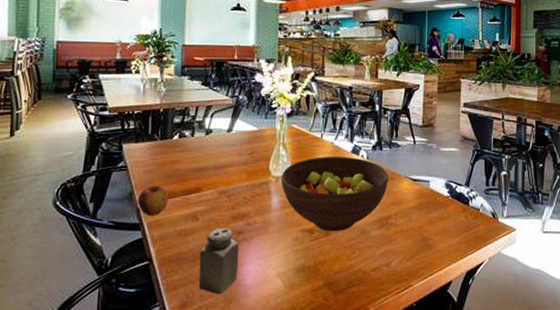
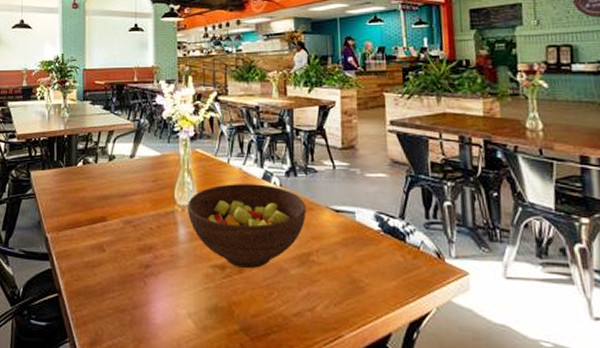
apple: present [138,185,169,215] -> none [46,214,76,245]
salt shaker: present [198,227,239,295] -> none [107,260,147,334]

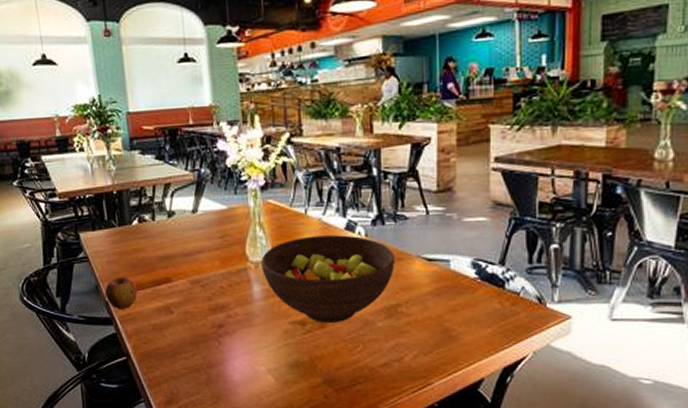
apple: none [46,214,76,245] -> present [105,276,138,309]

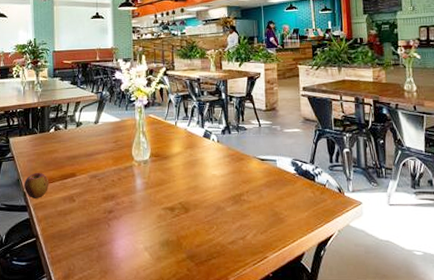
fruit bowl: present [261,235,395,324] -> none [143,141,239,209]

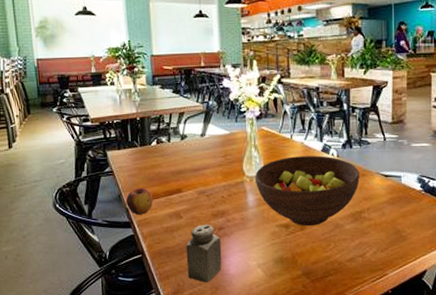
salt shaker: none [77,207,111,267] -> present [186,224,222,283]
fruit bowl: none [143,141,239,209] -> present [255,156,360,227]

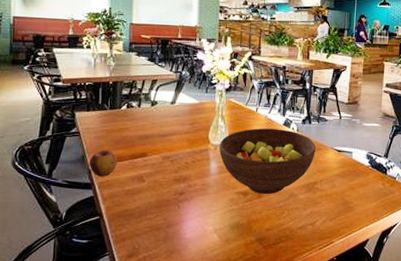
salt shaker: present [186,224,222,283] -> none [144,188,181,247]

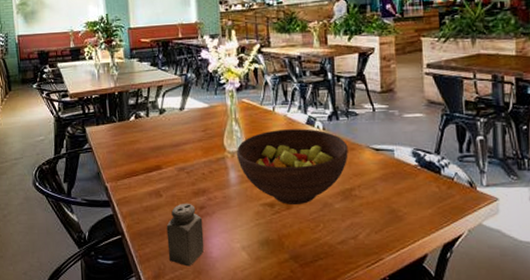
apple: present [89,150,118,177] -> none [105,164,133,193]
salt shaker: none [144,188,181,247] -> present [166,203,204,267]

